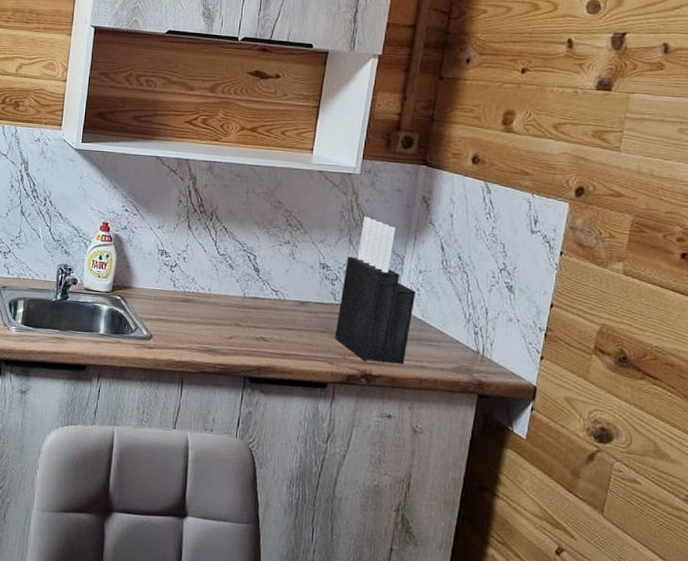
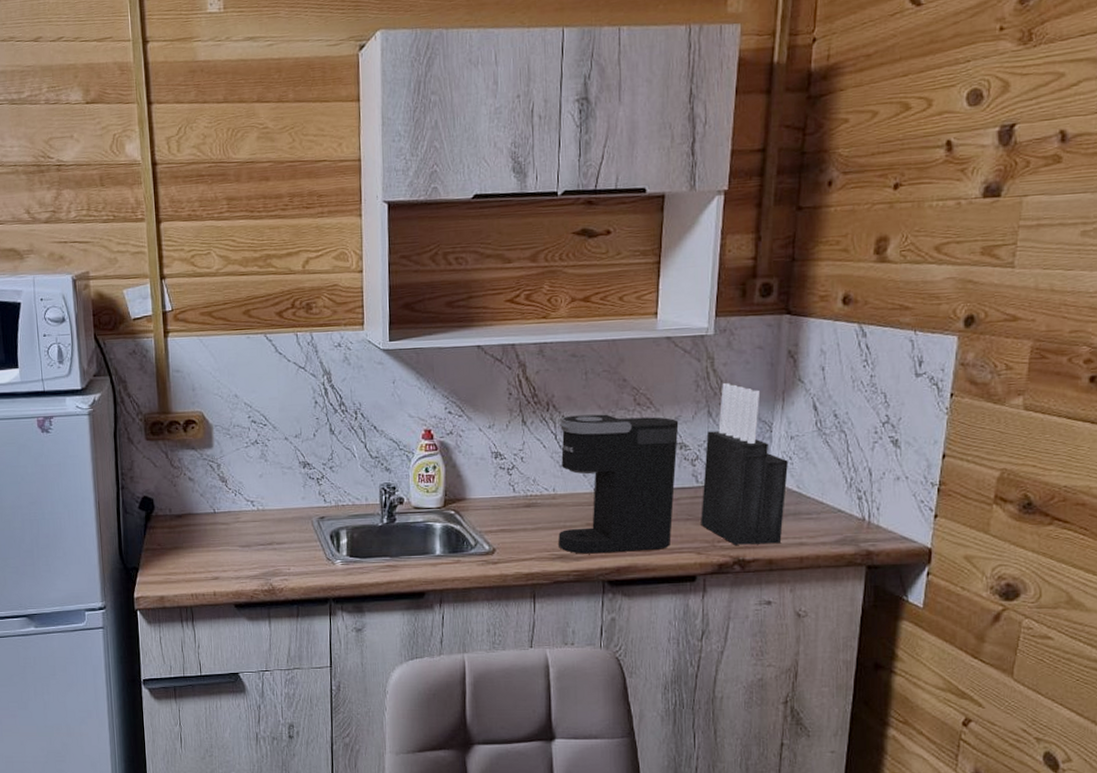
coffee maker: none [208,227,323,356] -> present [558,414,679,554]

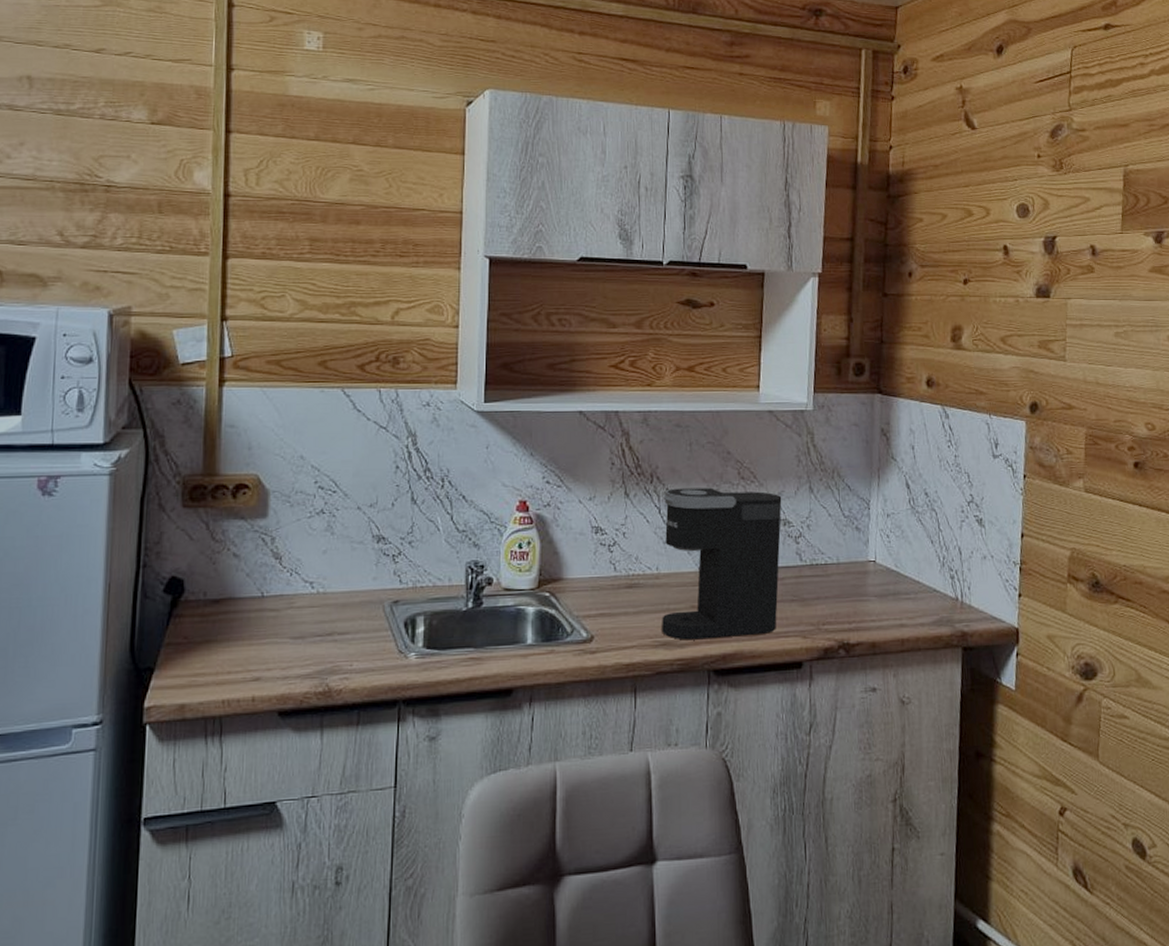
knife block: present [701,383,789,545] -> none [805,459,887,628]

